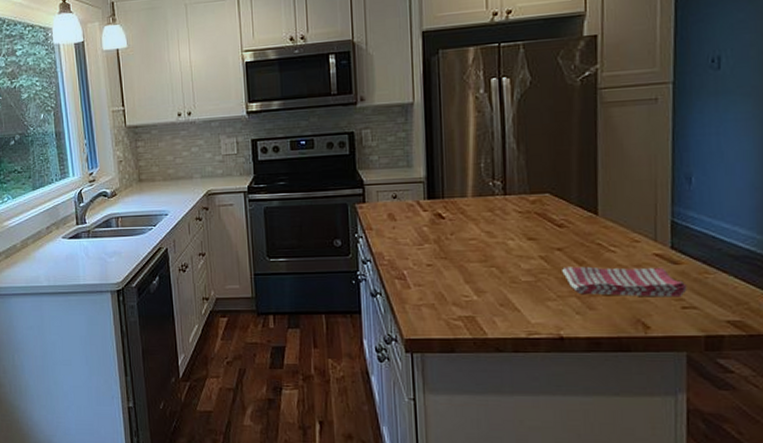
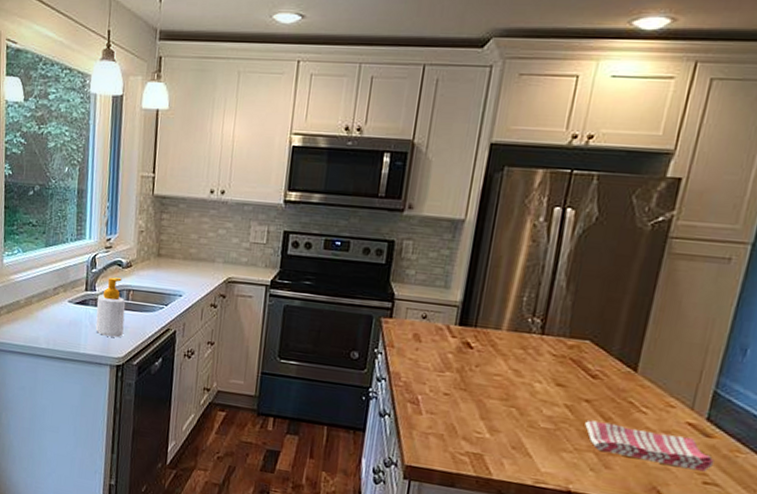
soap bottle: none [88,207,118,264] -> present [95,277,126,338]

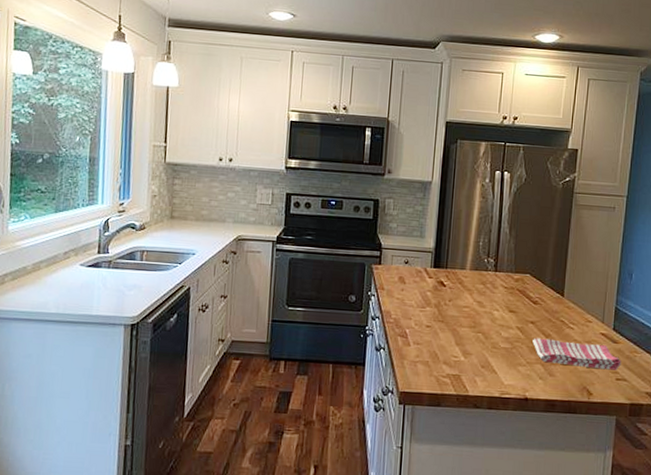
soap bottle: present [95,277,126,338] -> none [108,239,140,297]

